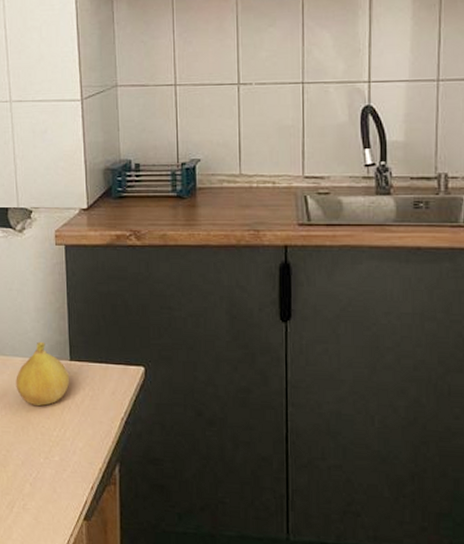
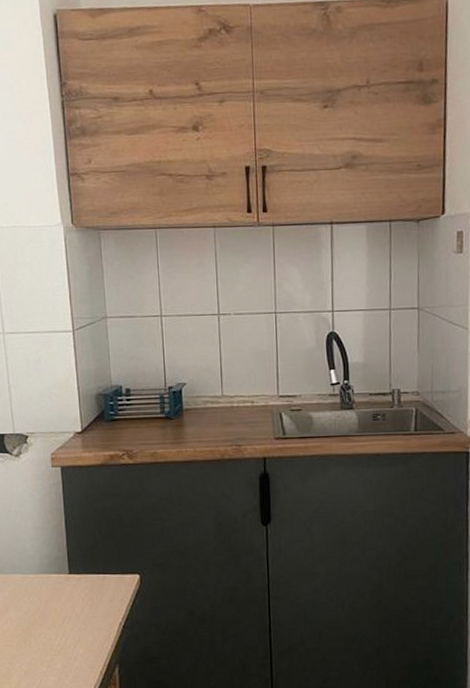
fruit: present [16,341,70,407] -> none [16,558,70,619]

